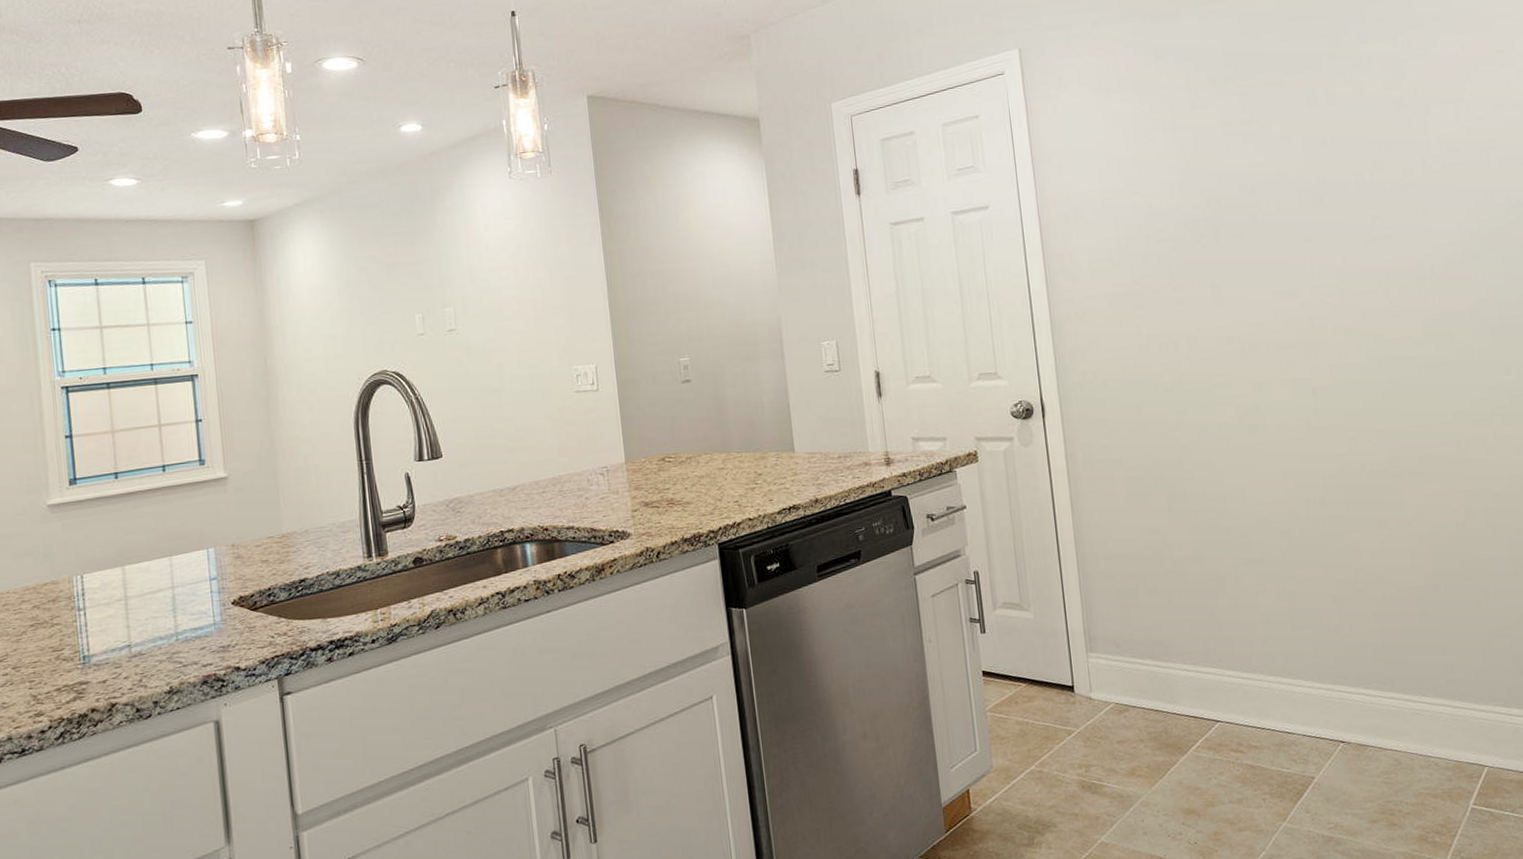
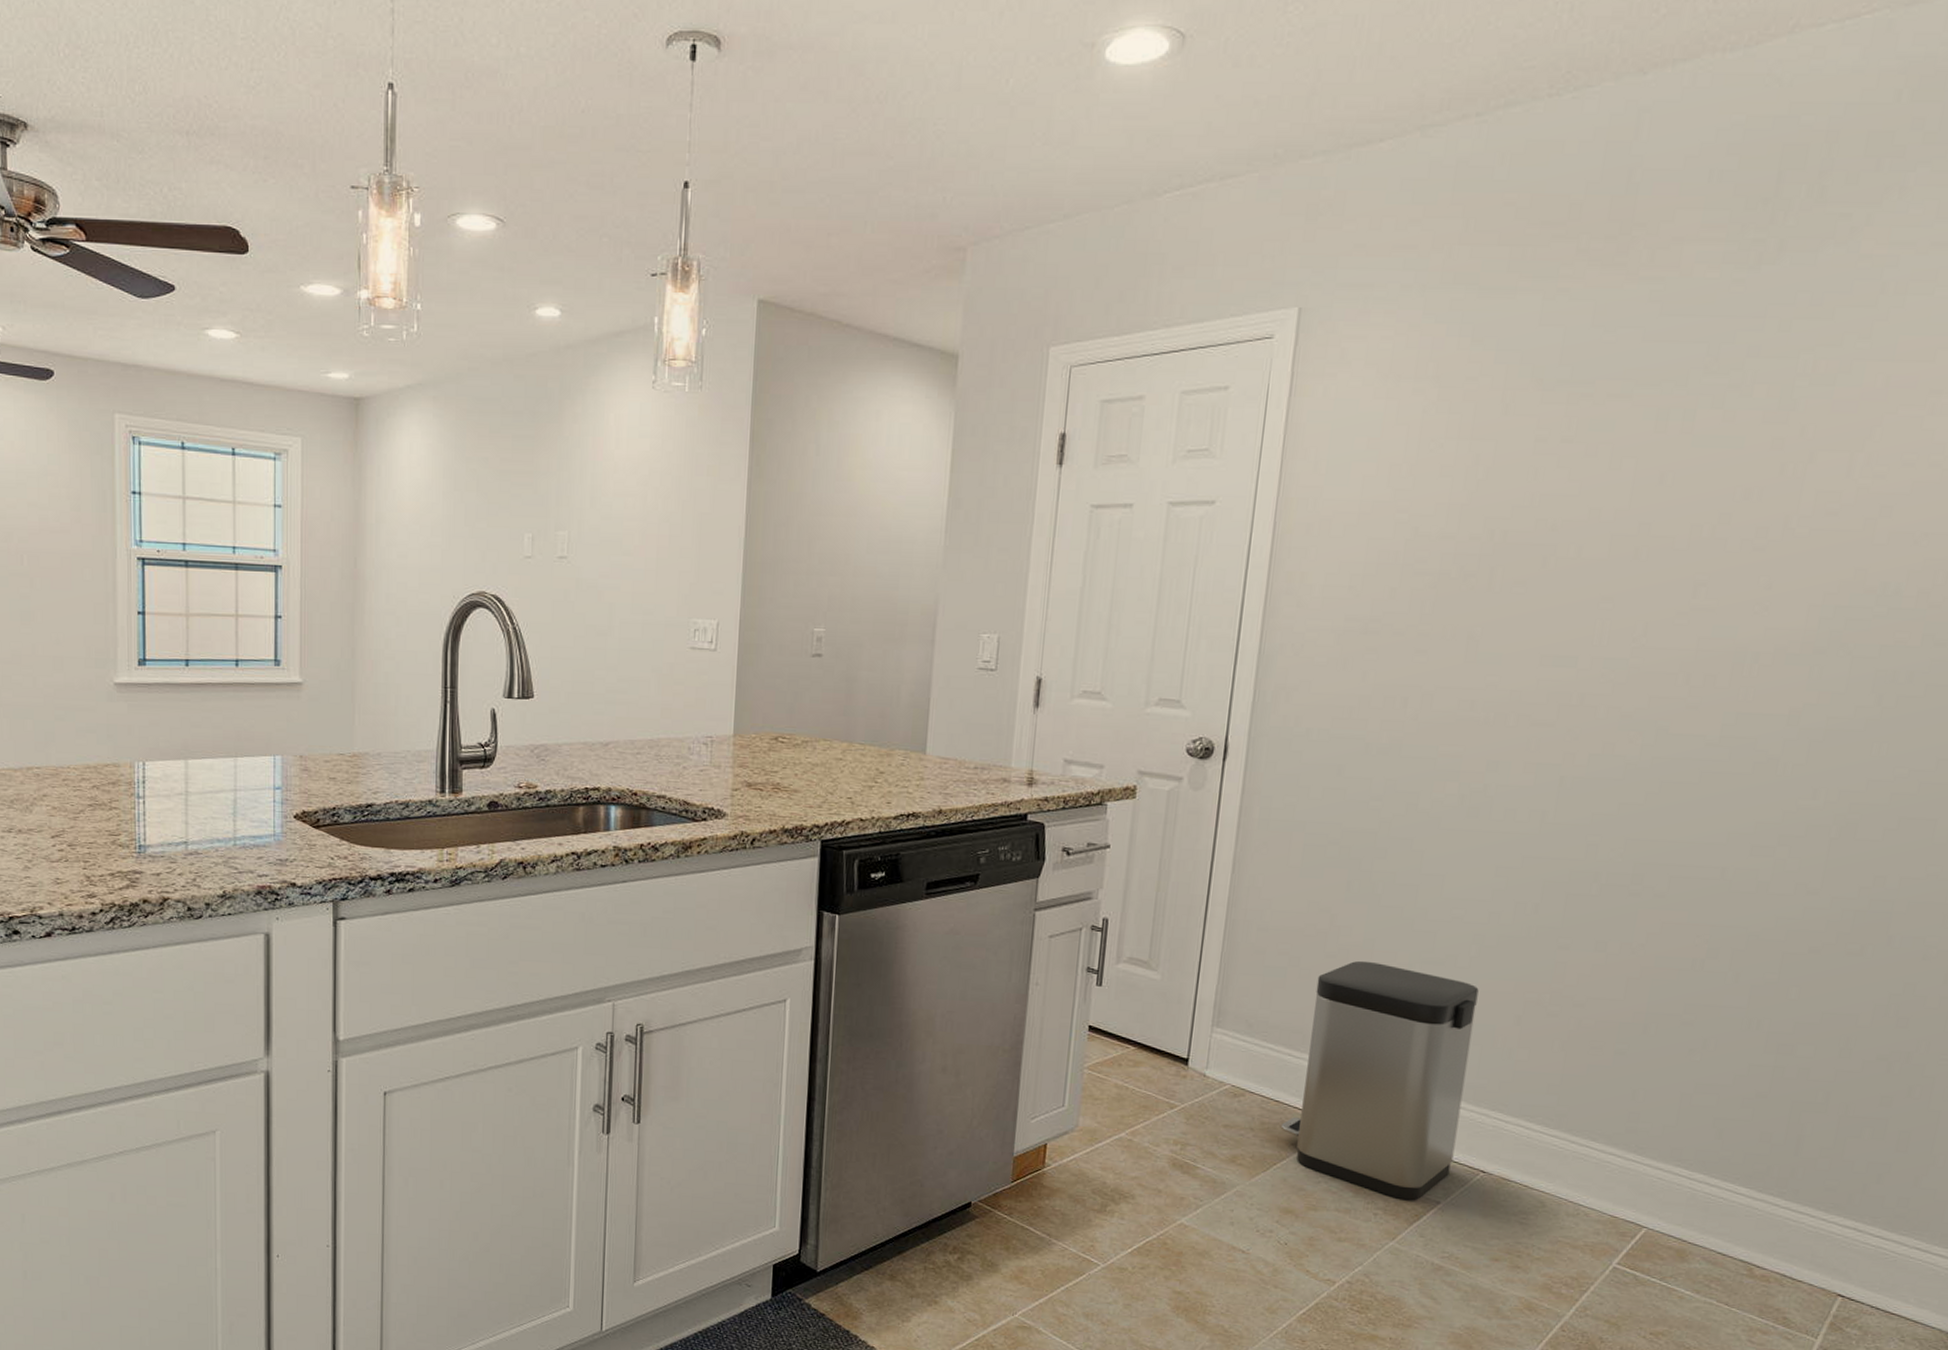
pedal bin: none [1164,570,1316,781] -> present [1280,960,1479,1201]

